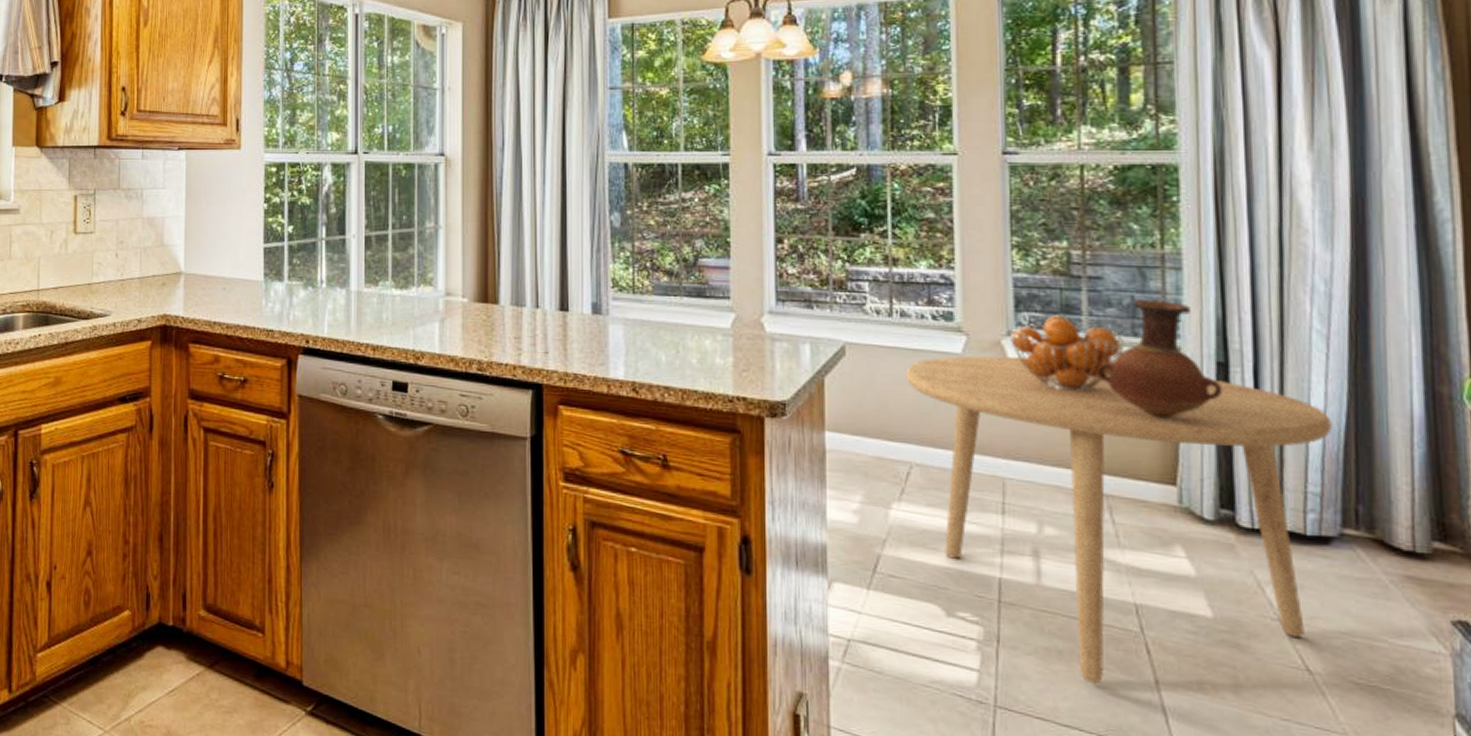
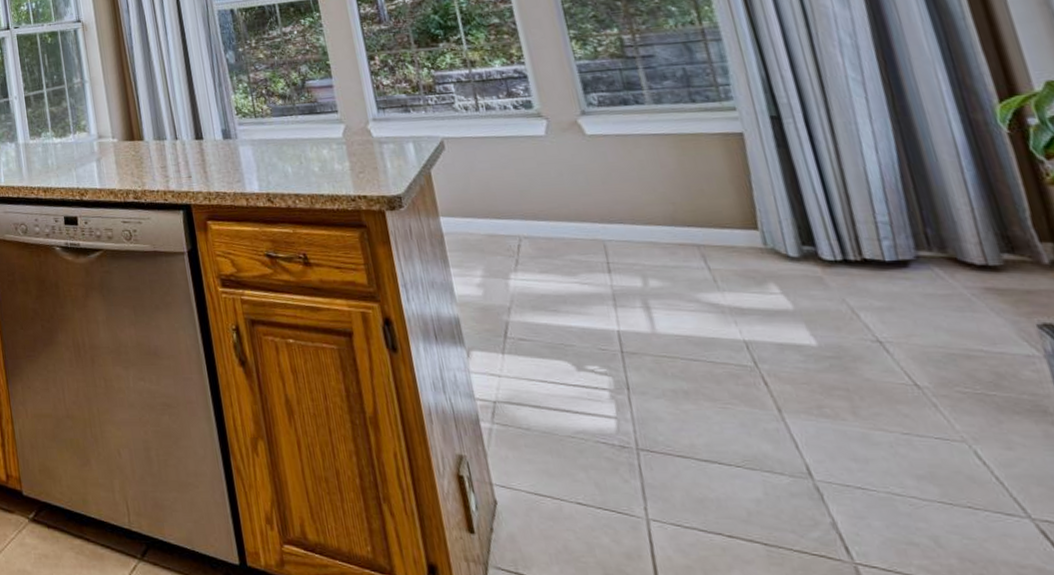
dining table: present [906,355,1333,685] -> none [500,131,906,419]
fruit basket: present [1008,315,1125,393] -> none [582,92,687,158]
vase: present [1098,299,1223,419] -> none [666,68,781,172]

